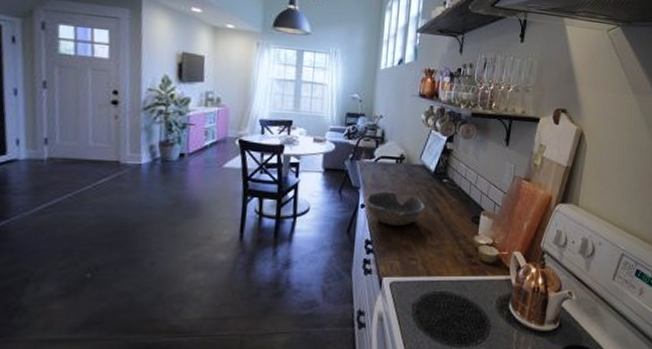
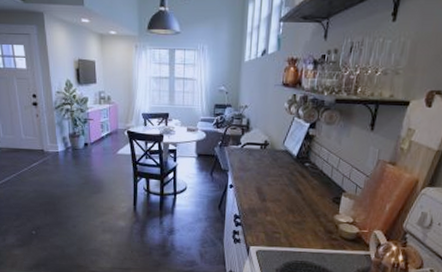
bowl: present [365,191,425,227] -> none [233,174,288,205]

